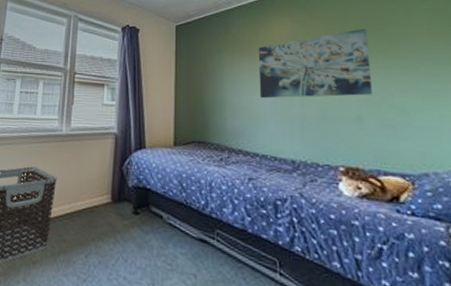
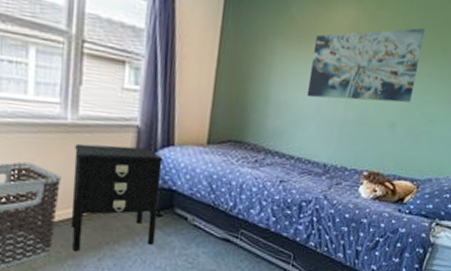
nightstand: none [63,150,137,247] -> present [70,143,163,251]

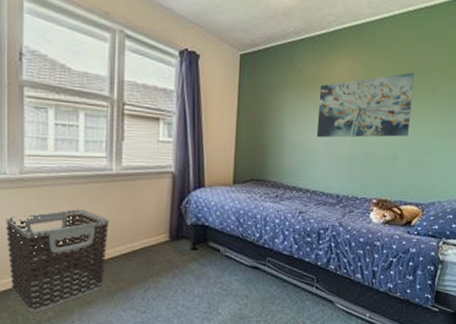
nightstand: present [70,143,163,251] -> none [118,190,196,285]

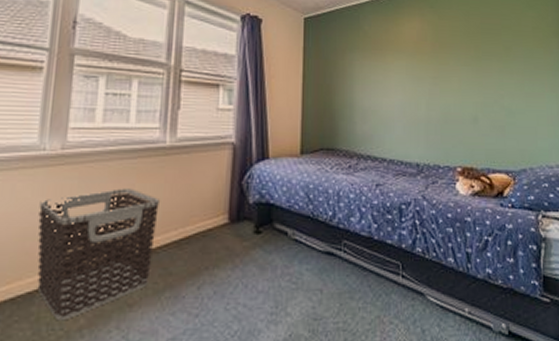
wall art: present [316,72,415,138] -> none [388,31,487,101]

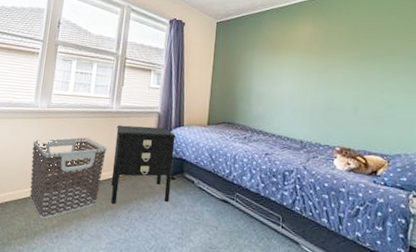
nightstand: none [168,163,259,280] -> present [111,125,176,204]

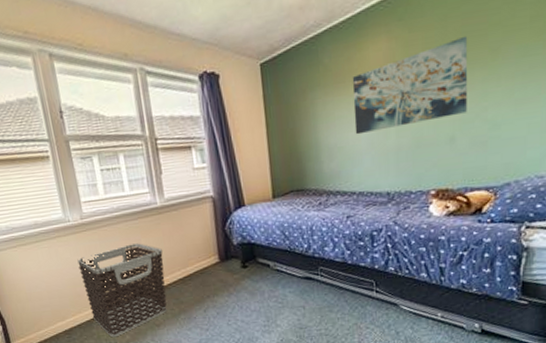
nightstand: present [111,125,176,204] -> none [167,213,246,307]
wall art: none [281,36,372,92] -> present [352,35,468,135]

